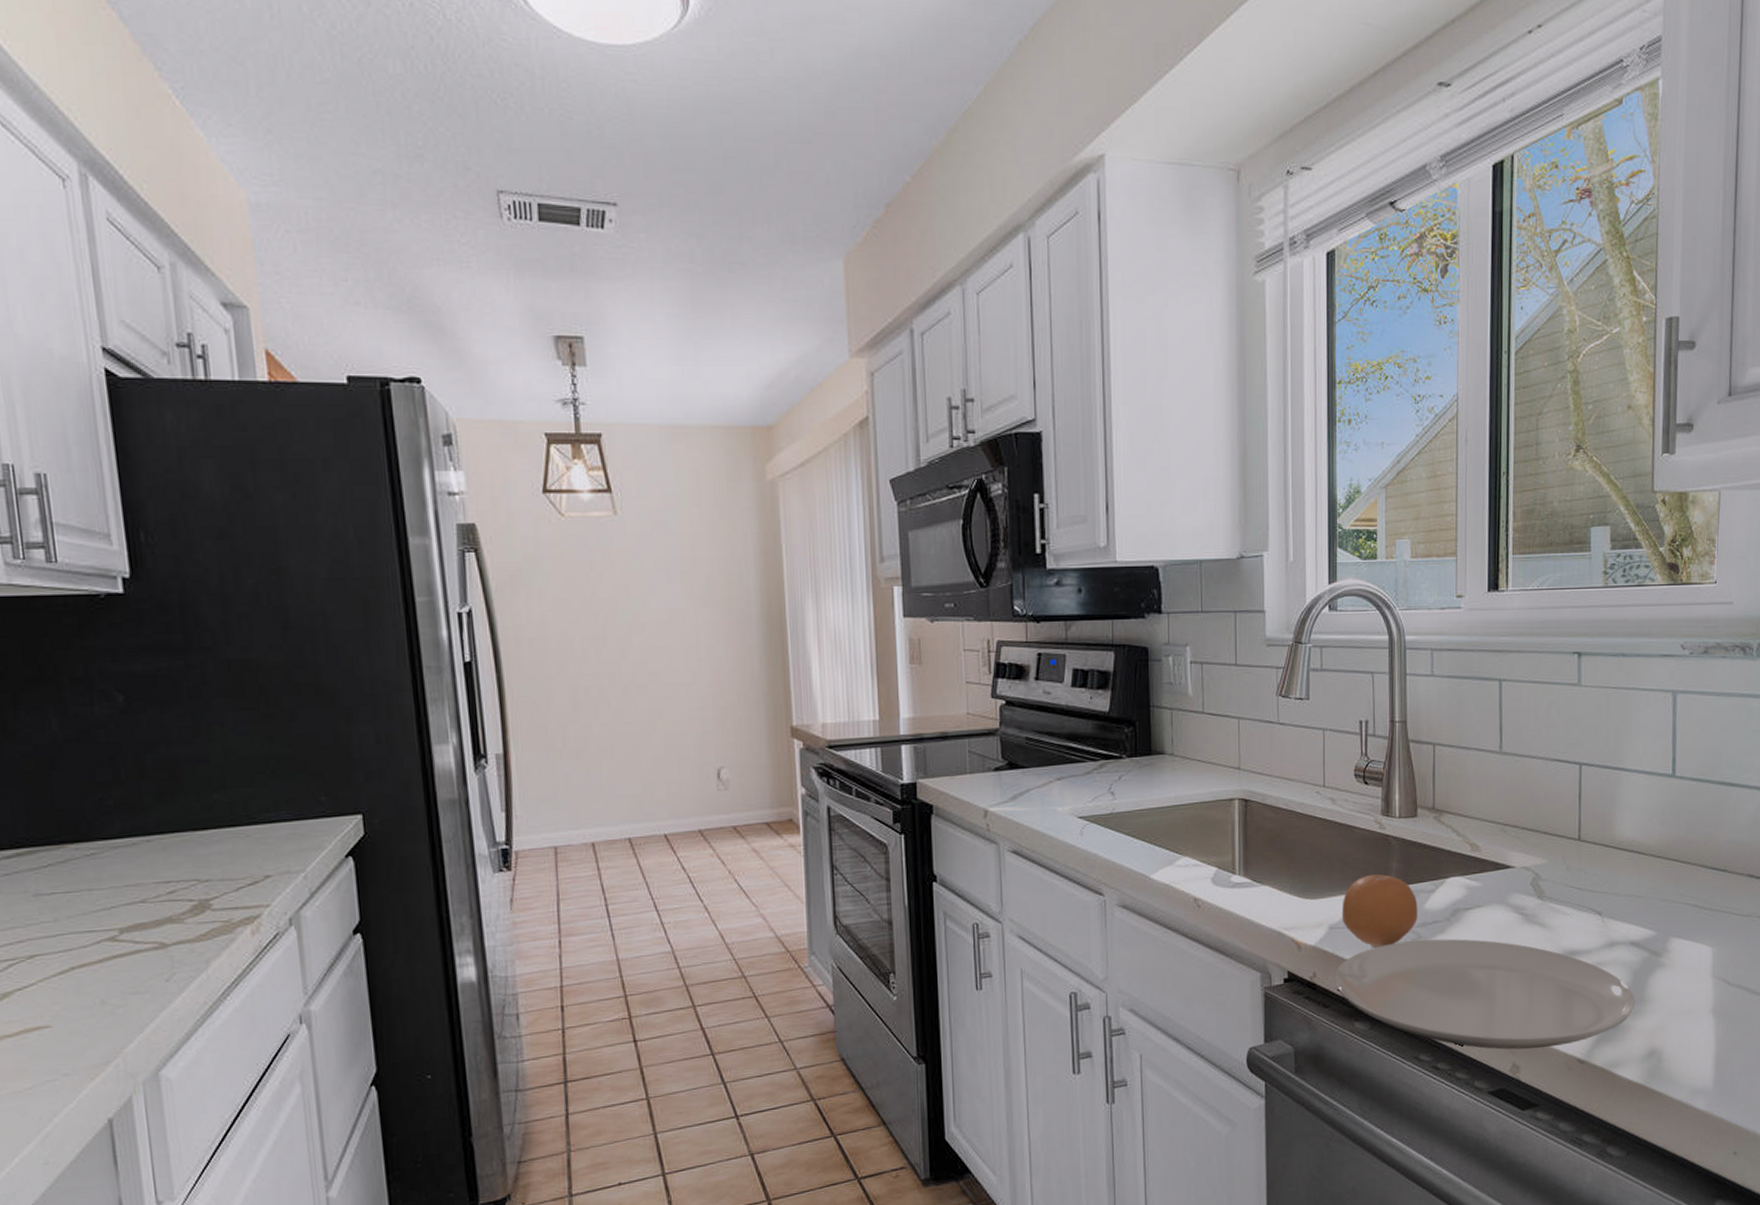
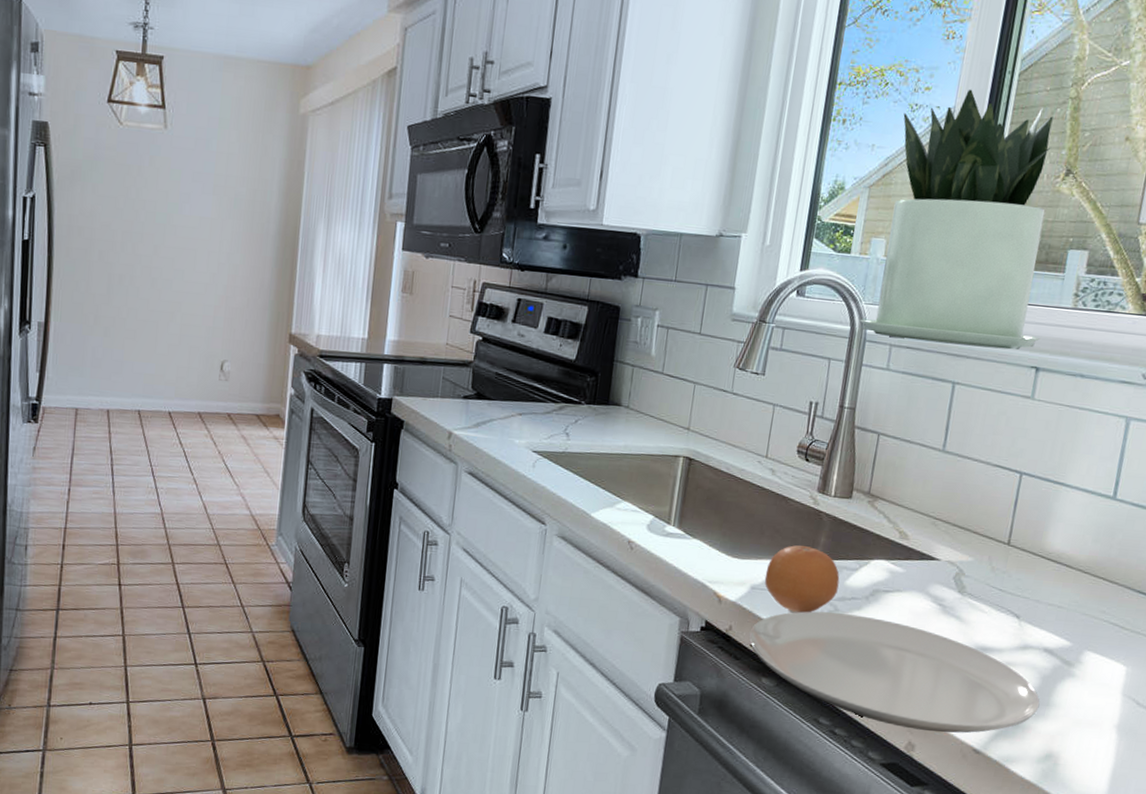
planter: none [1397,373,1578,642] -> present [859,89,1053,350]

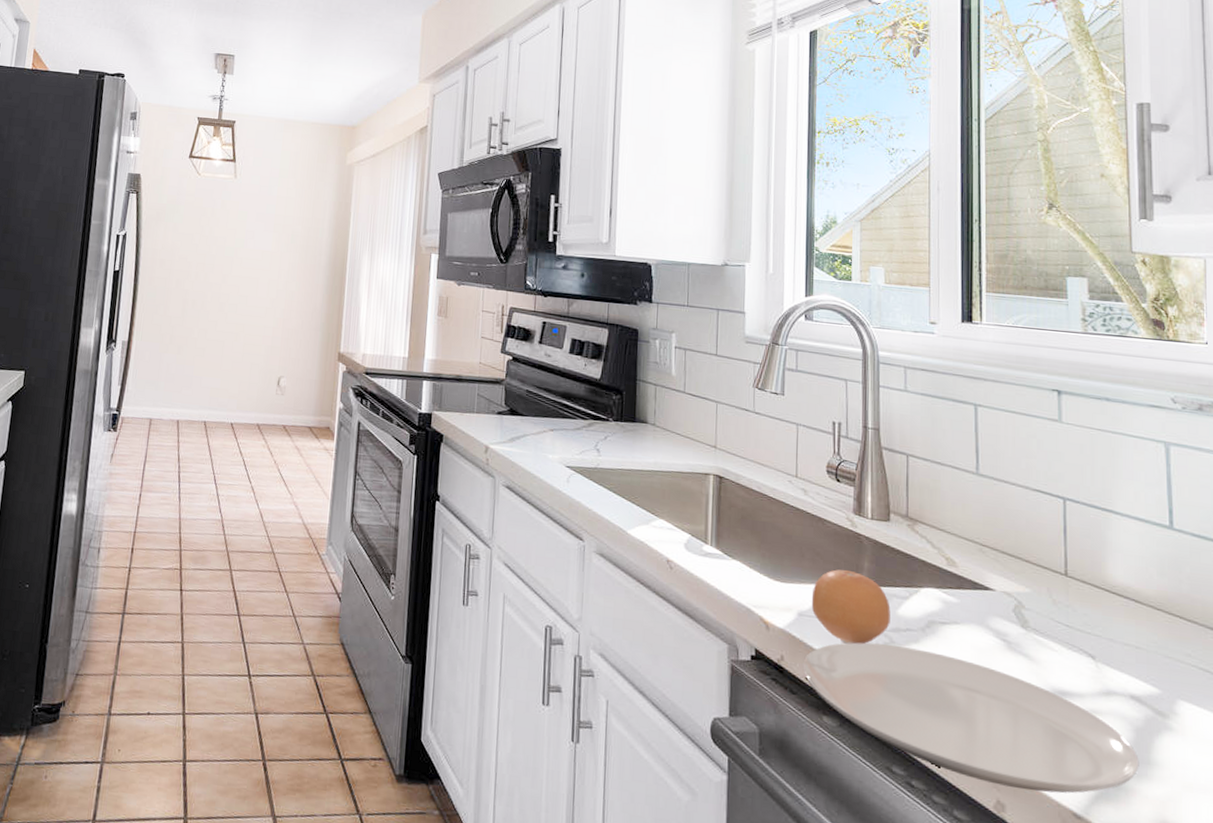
planter: present [859,89,1053,350] -> none [870,134,1057,373]

